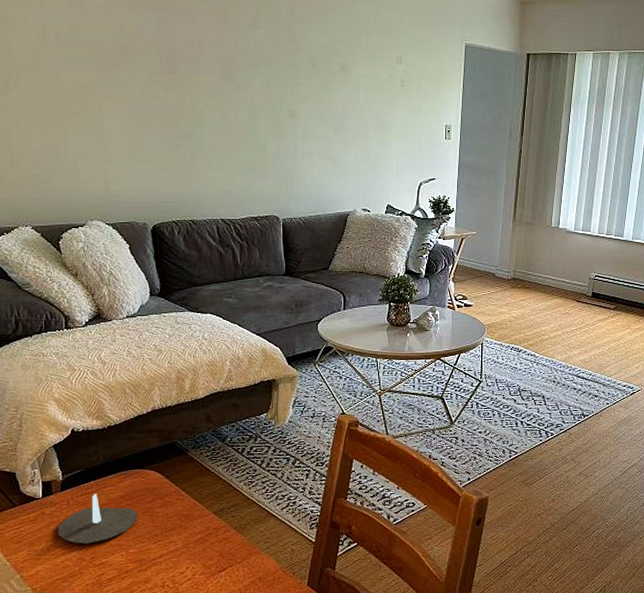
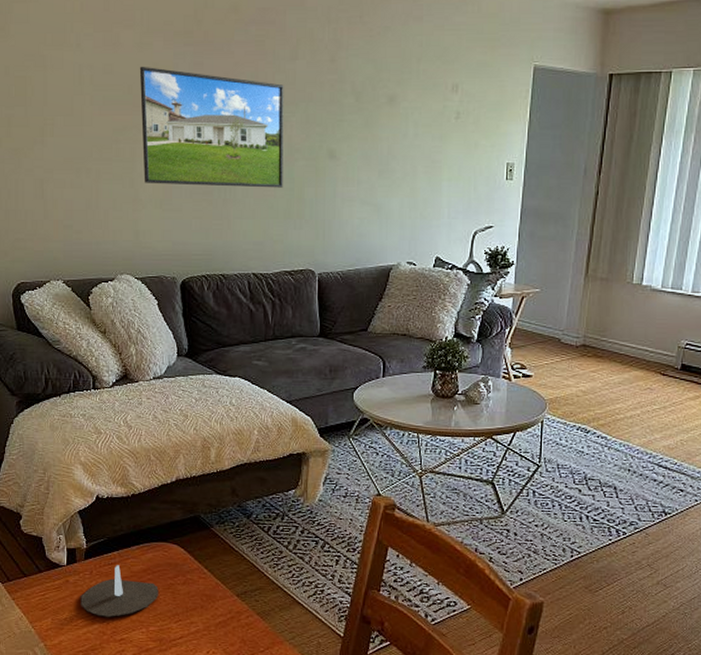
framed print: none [105,27,247,142] -> present [139,66,284,188]

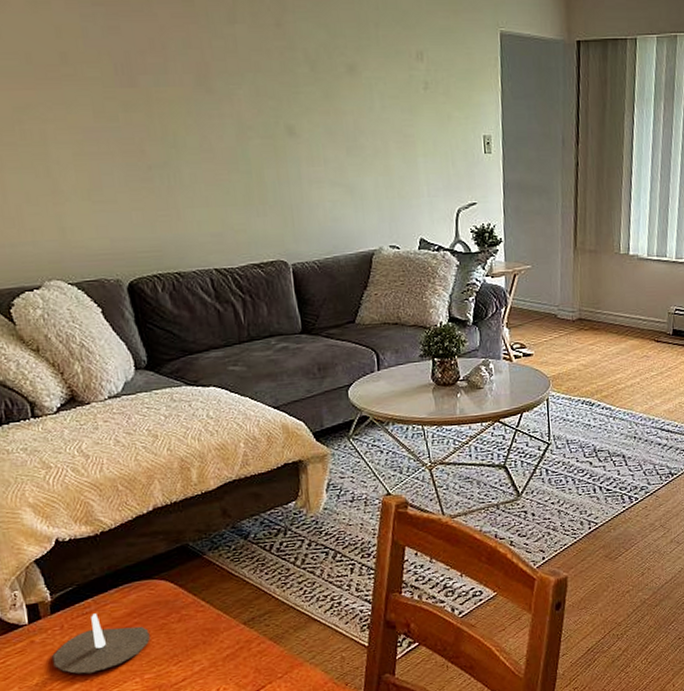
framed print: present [139,66,284,188] -> none [36,29,238,172]

